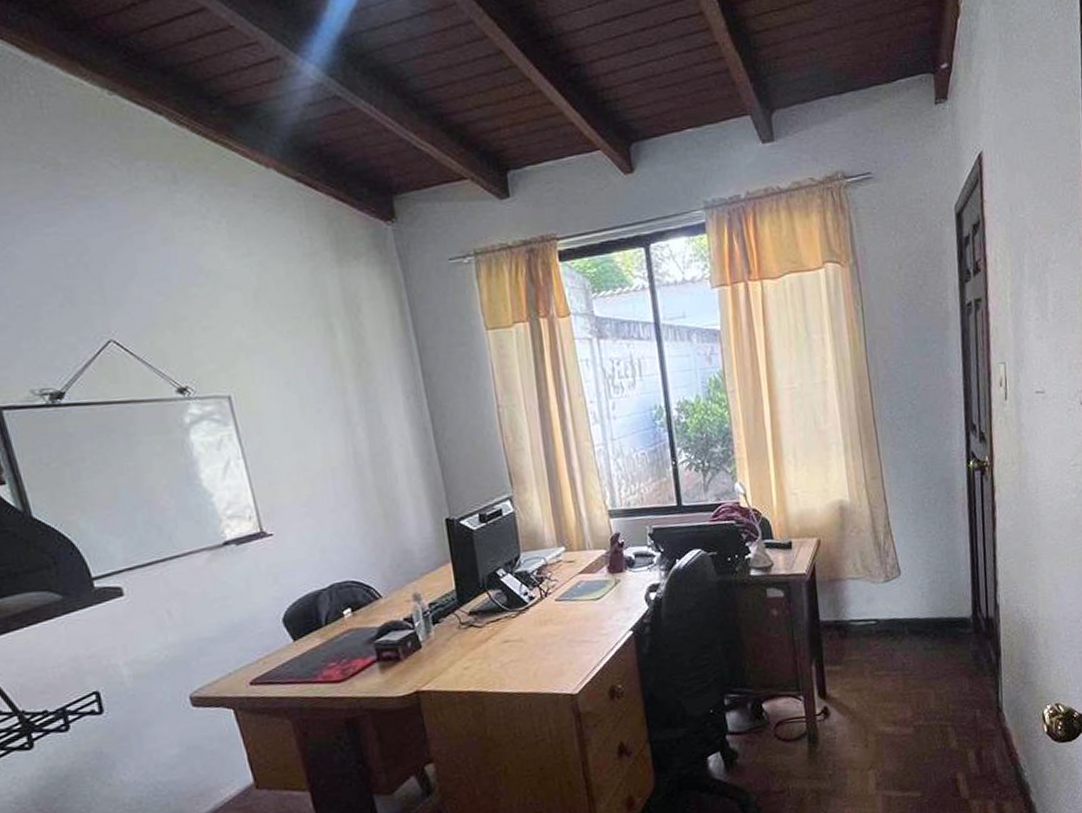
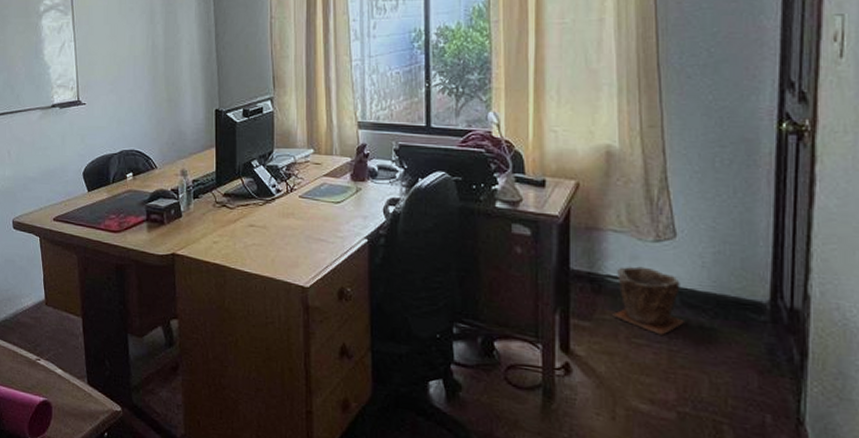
plant pot: none [858,606,913,664] -> present [612,266,684,335]

